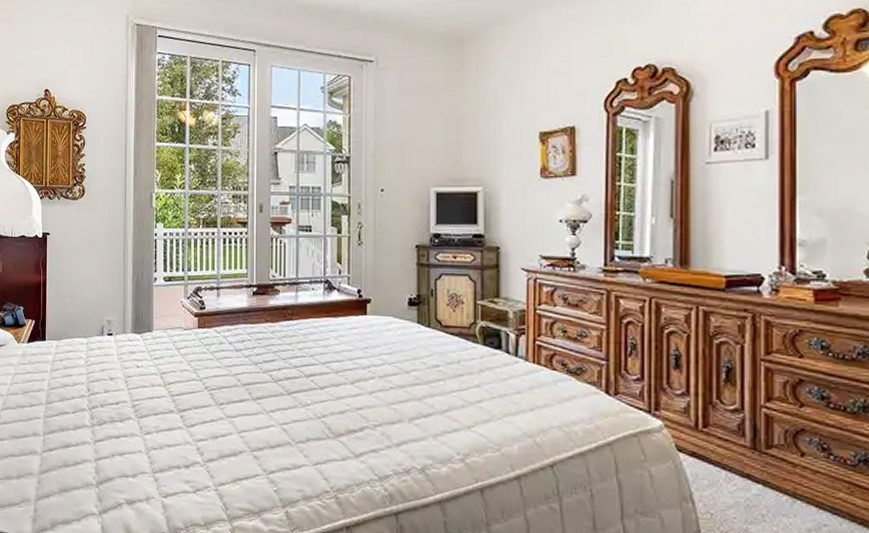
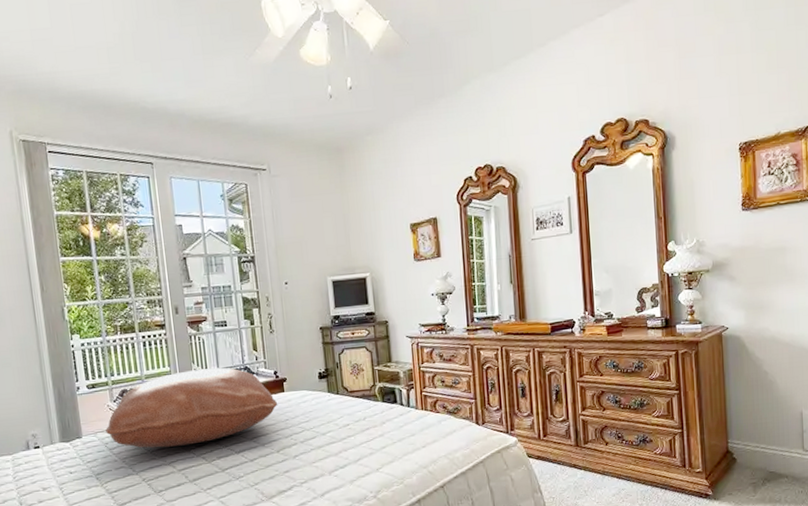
pillow: none [176,276,358,359] -> present [106,367,278,448]

